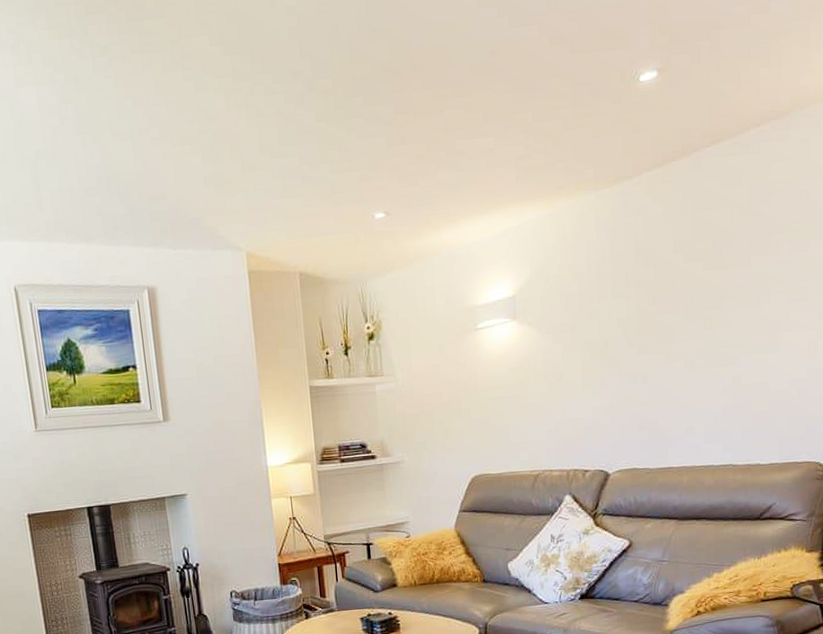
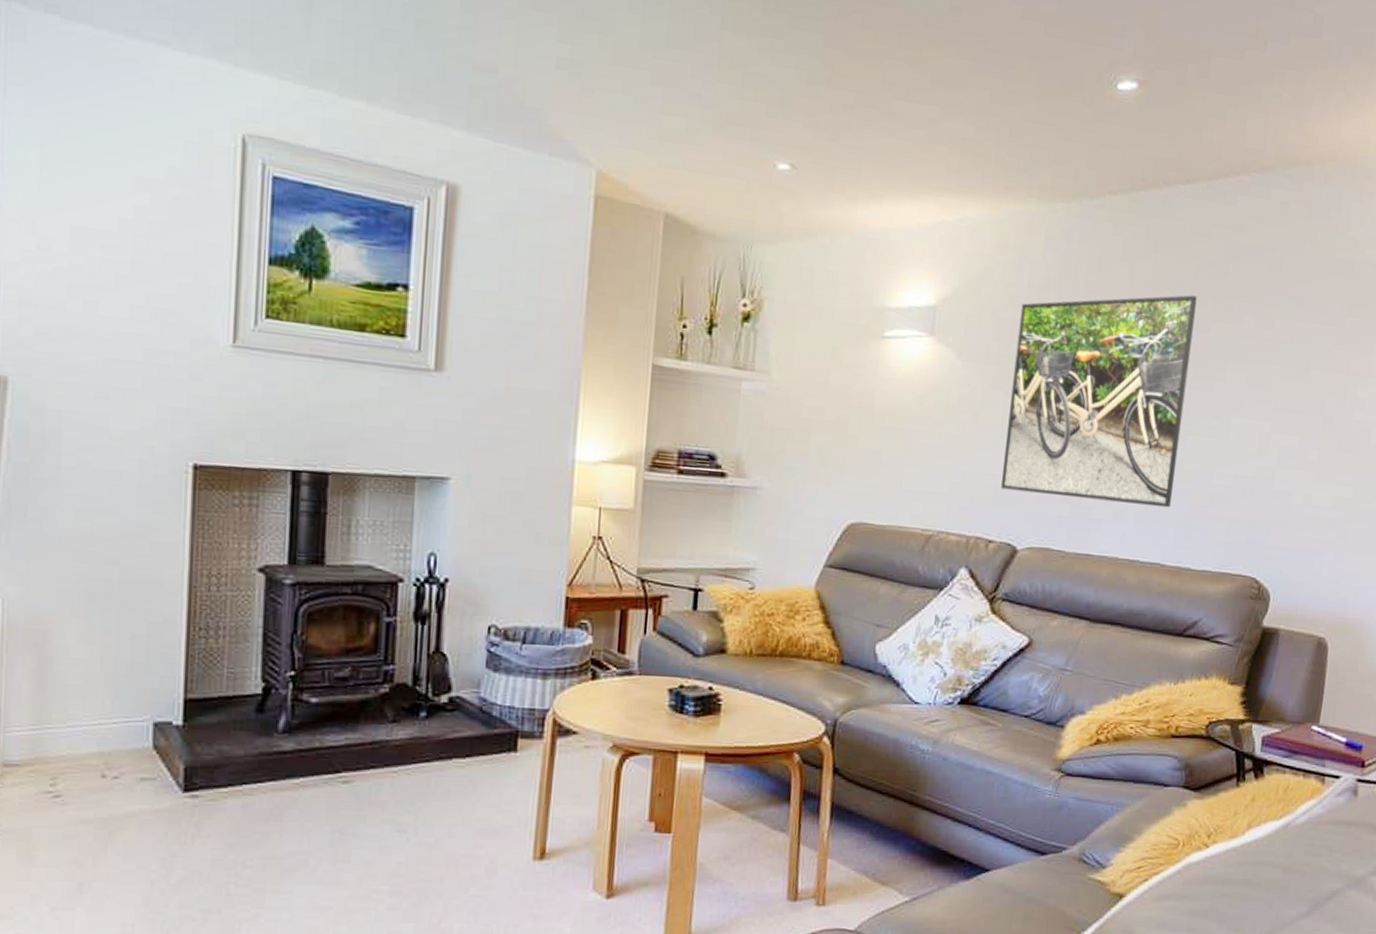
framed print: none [584,238,736,429] -> present [1001,295,1197,508]

